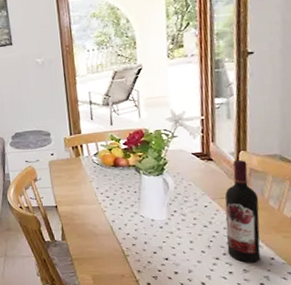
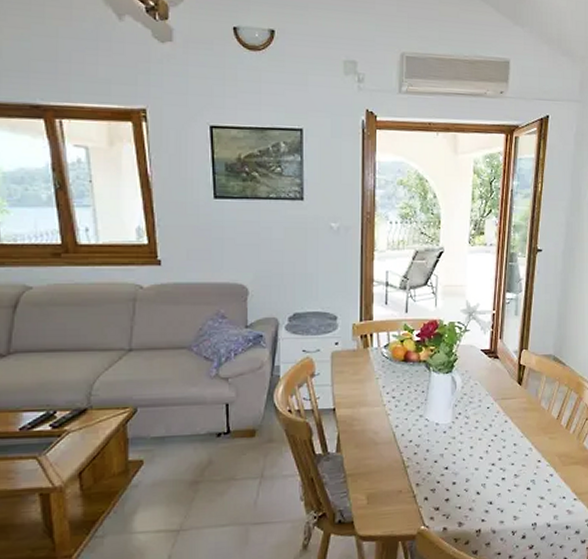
wine bottle: present [225,160,261,263] -> none [503,359,533,467]

